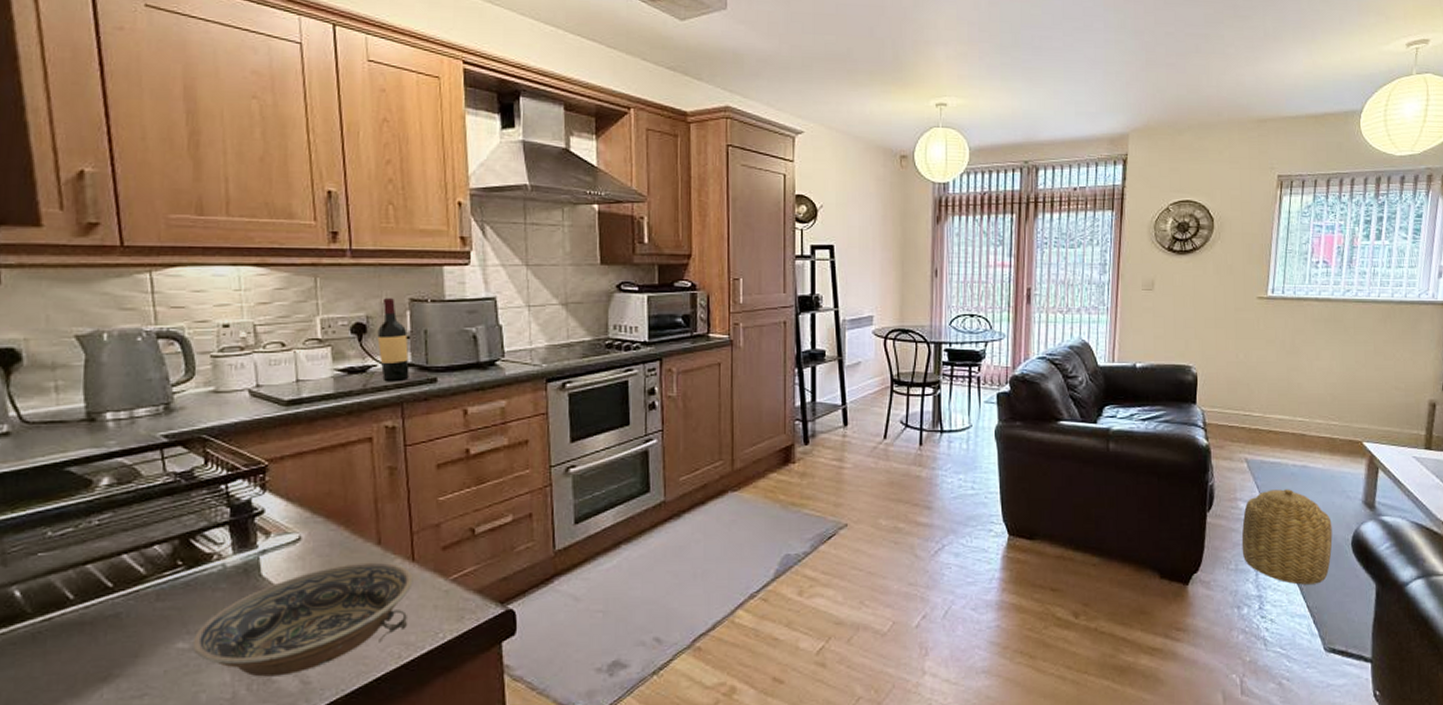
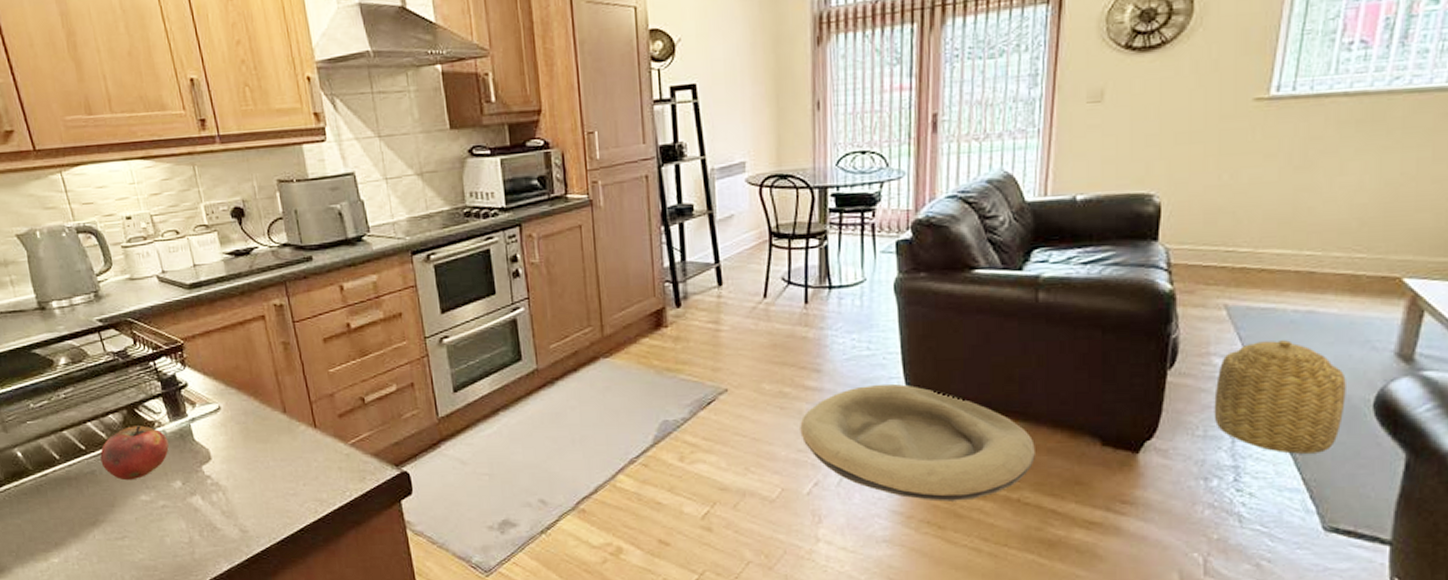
fruit: none [131,557,227,625] -> present [100,424,169,481]
bowl: present [192,562,413,677] -> none [152,428,319,526]
wine bottle: present [377,298,410,382] -> none [253,181,288,263]
dog bed: none [911,521,1109,632] -> present [800,384,1035,501]

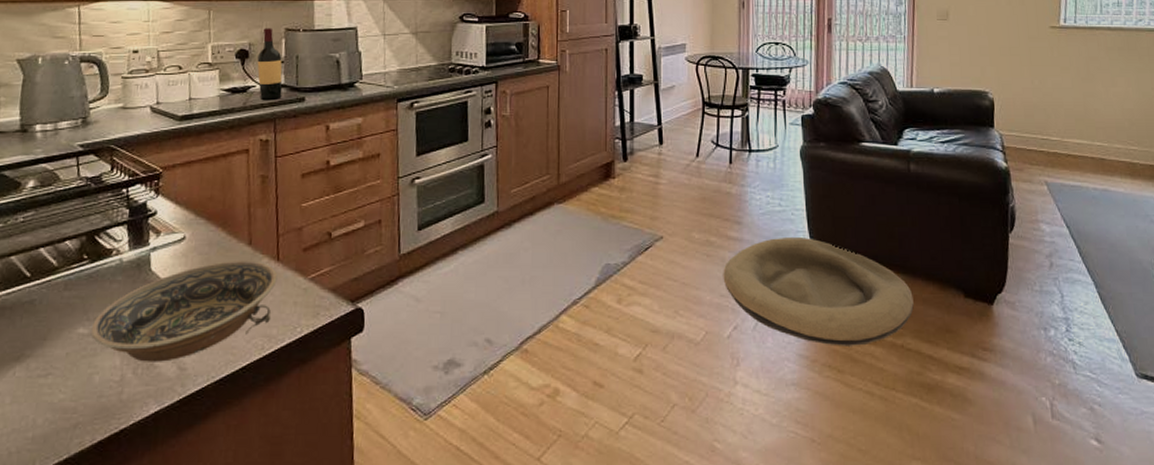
fruit: present [100,424,169,481] -> none [44,252,123,312]
bowl: none [152,428,319,526] -> present [90,261,278,362]
wine bottle: none [253,181,288,263] -> present [257,28,283,101]
basket: present [1214,340,1346,454] -> none [1045,212,1139,308]

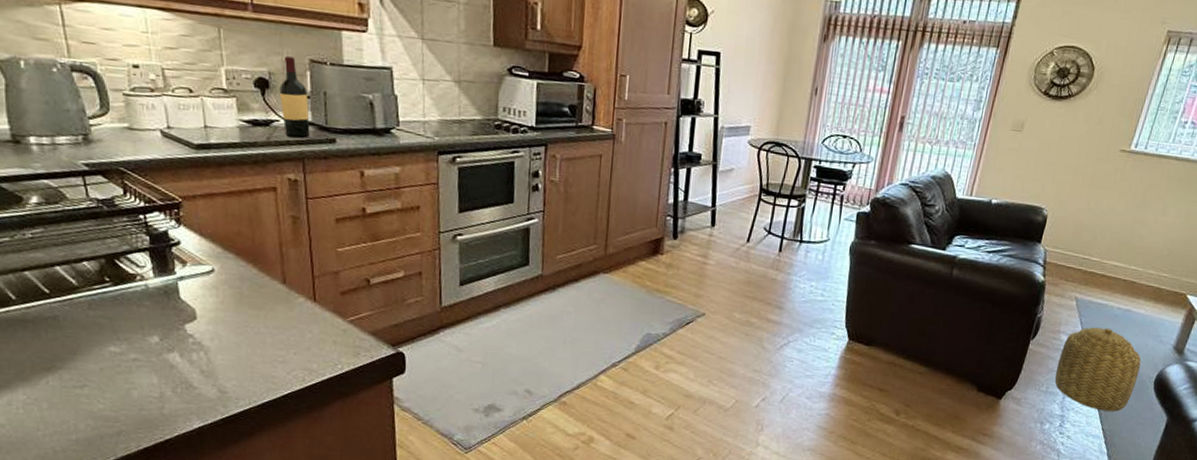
bowl: present [90,261,278,362] -> none [123,297,315,384]
dog bed: present [723,238,914,346] -> none [758,324,931,423]
basket: none [1045,212,1139,308] -> present [1054,327,1141,412]

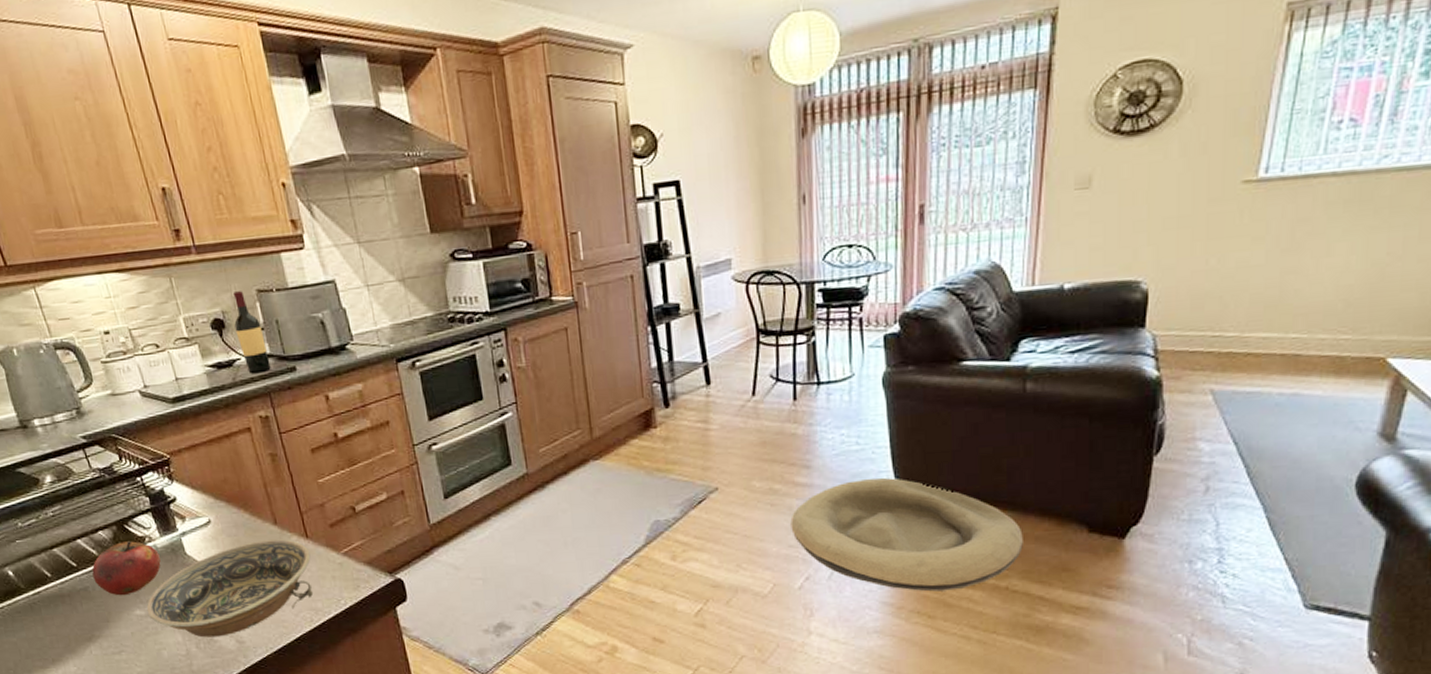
fruit: none [66,275,149,330] -> present [92,540,161,596]
bowl: none [123,297,315,384] -> present [146,539,314,638]
dog bed: none [758,324,931,423] -> present [790,478,1023,592]
basket: present [1054,327,1141,412] -> none [1199,423,1329,535]

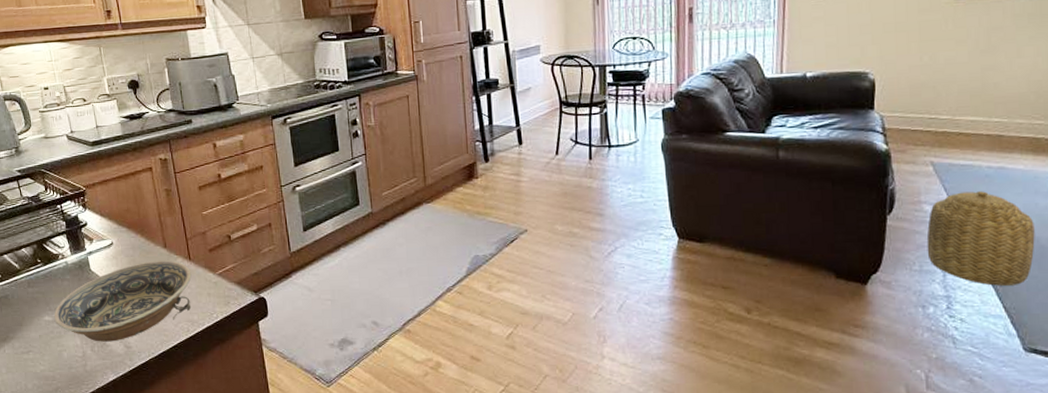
fruit: present [92,540,161,596] -> none [13,257,70,304]
wine bottle: present [232,291,271,374] -> none [146,59,172,125]
dog bed: present [790,478,1023,592] -> none [587,226,781,325]
basket: none [1199,423,1329,535] -> present [926,191,1035,286]

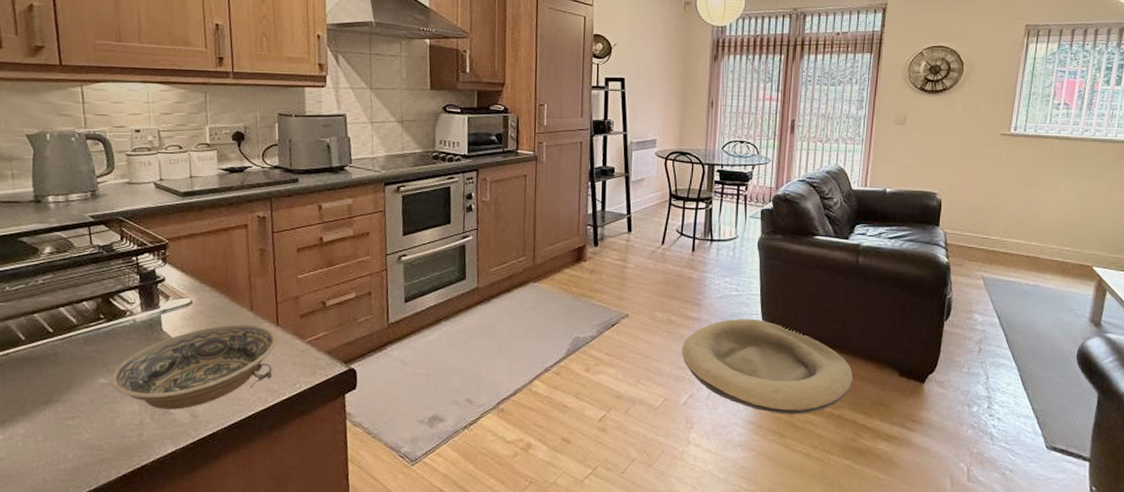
dog bed: none [587,226,781,325] -> present [682,319,853,415]
basket: present [926,191,1035,286] -> none [975,305,1059,390]

